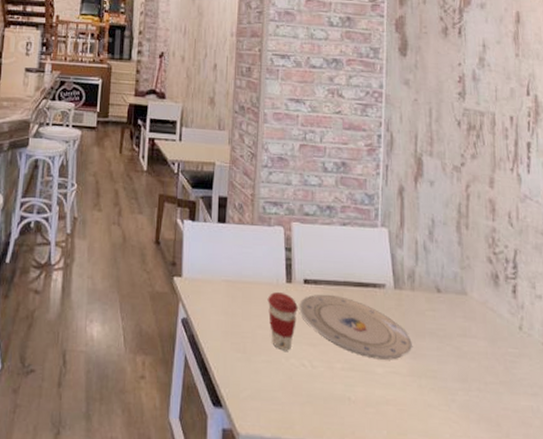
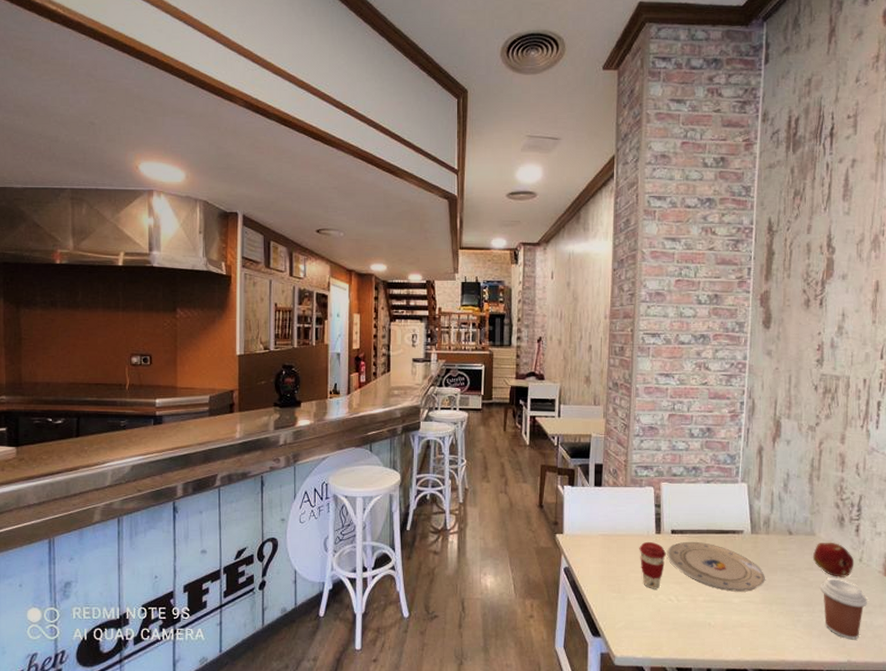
fruit: none [465,303,514,349] -> present [812,542,854,577]
coffee cup: none [475,349,533,429] -> present [820,578,868,640]

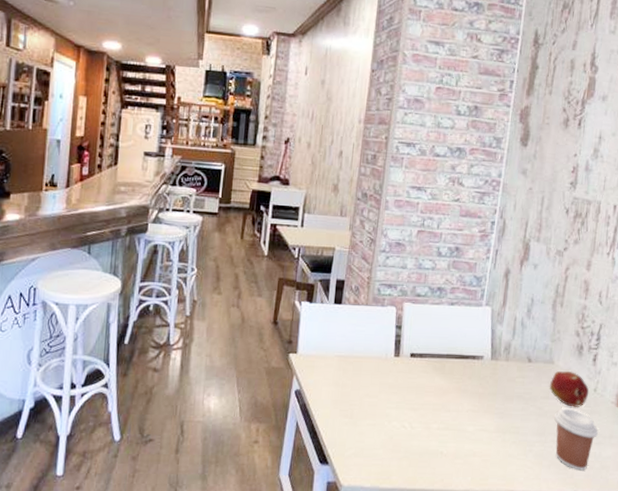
coffee cup: present [639,541,666,589] -> none [376,364,403,415]
plate: present [667,541,765,592] -> none [404,366,501,420]

